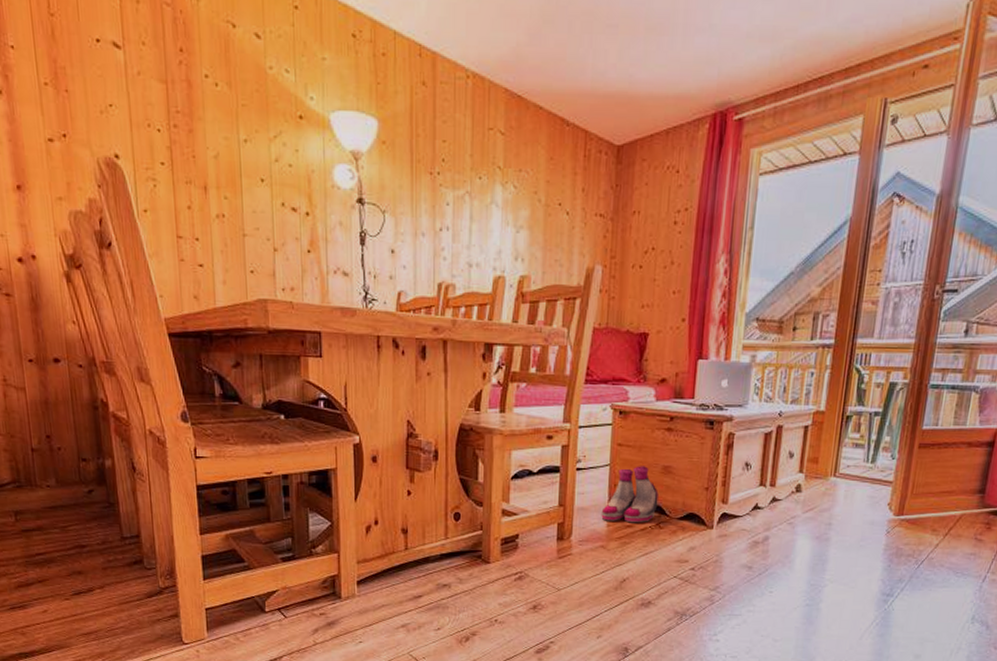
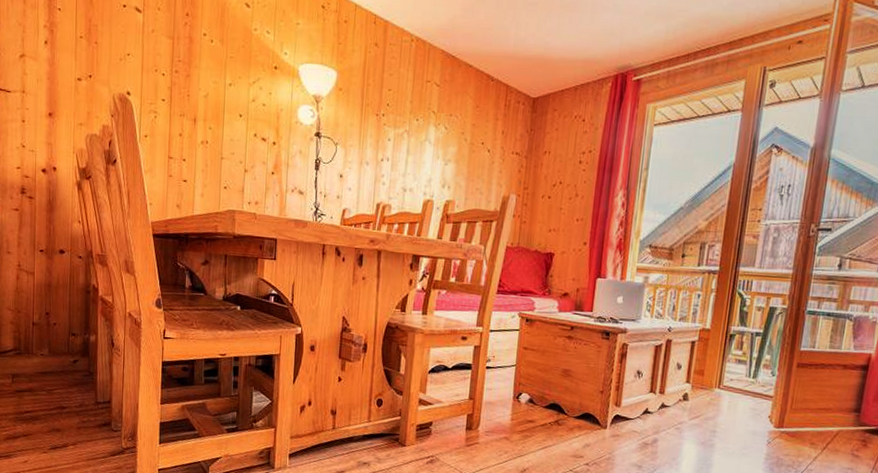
boots: present [601,466,659,523] -> none [506,368,558,419]

